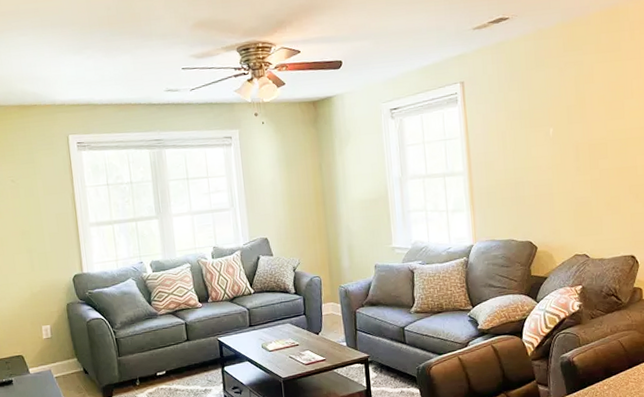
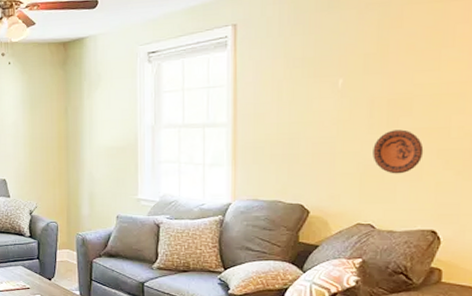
decorative plate: none [581,170,619,209] -> present [373,129,424,174]

